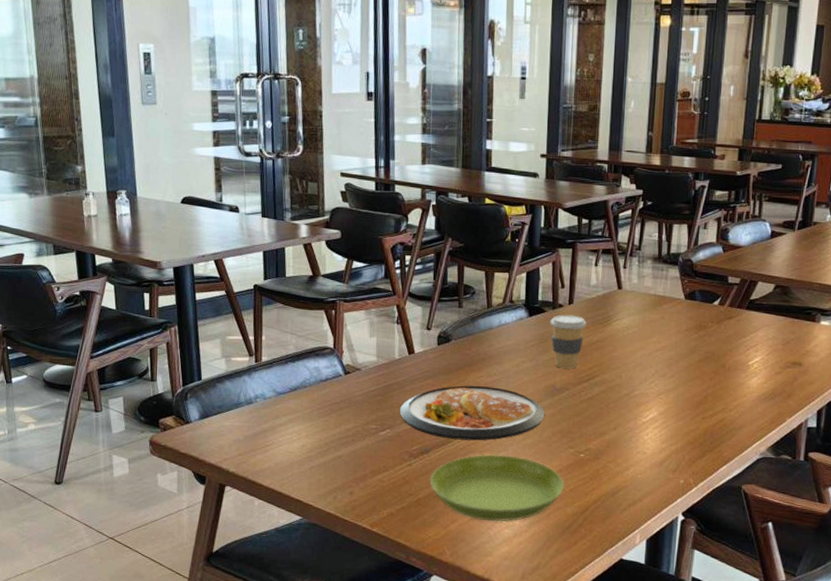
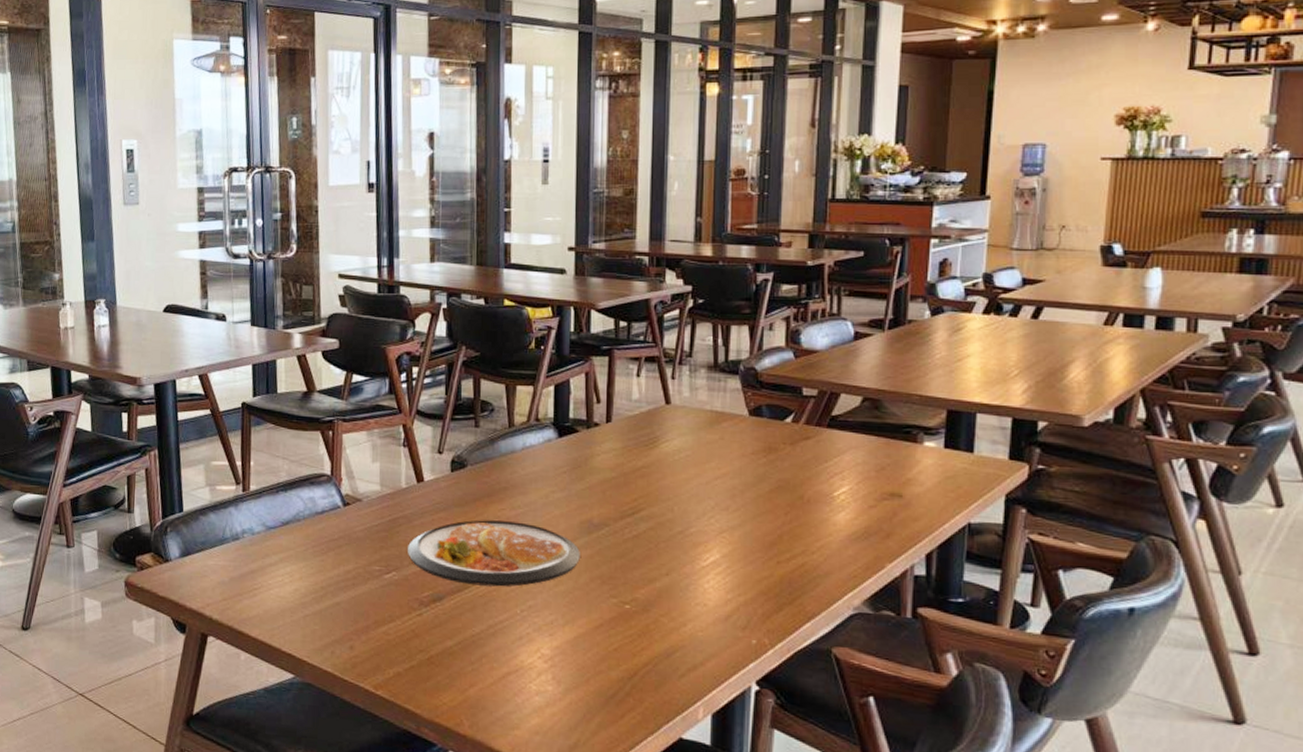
saucer: present [430,454,565,522] -> none [443,603,607,688]
coffee cup: present [550,314,587,369] -> none [584,435,629,501]

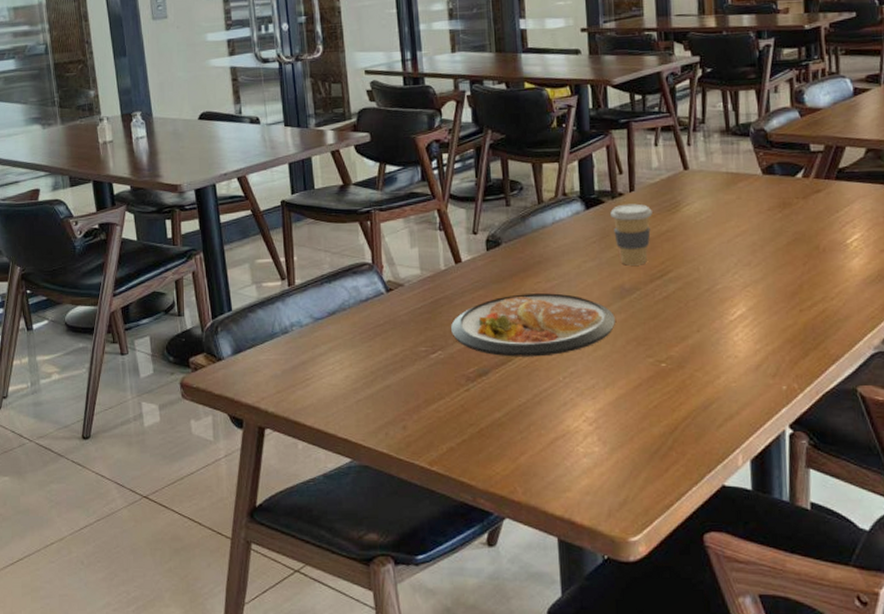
coffee cup: none [584,435,629,501] -> present [610,203,652,266]

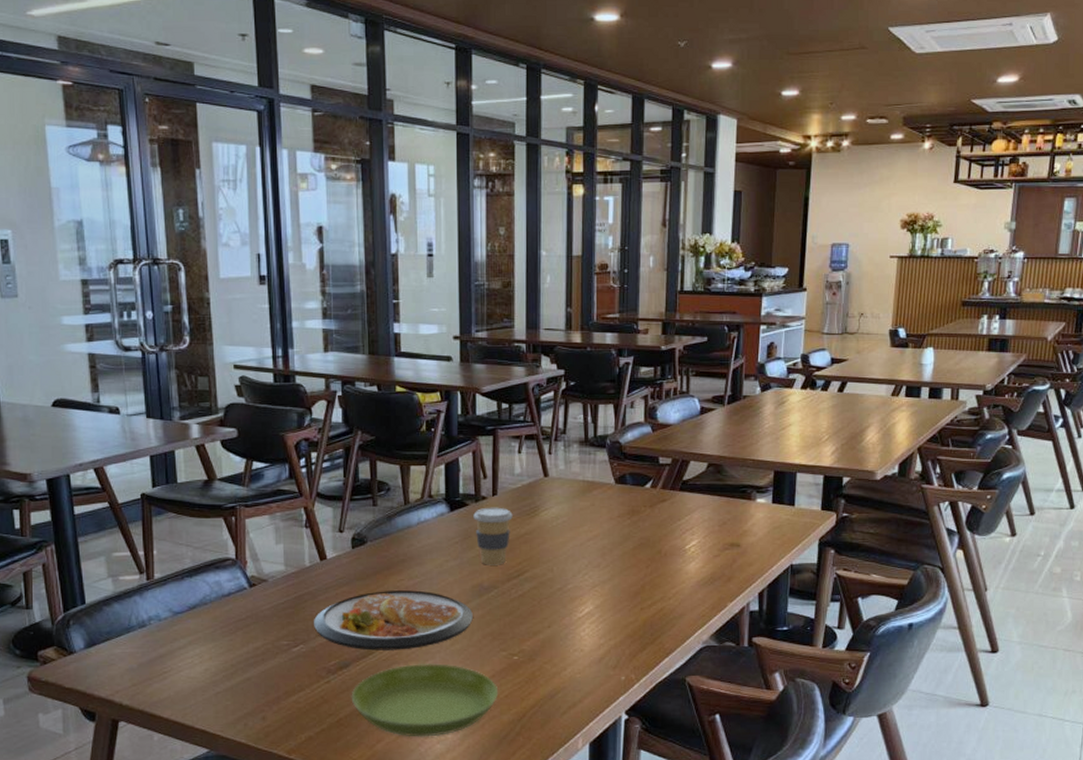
saucer: none [491,371,647,450] -> present [351,664,499,737]

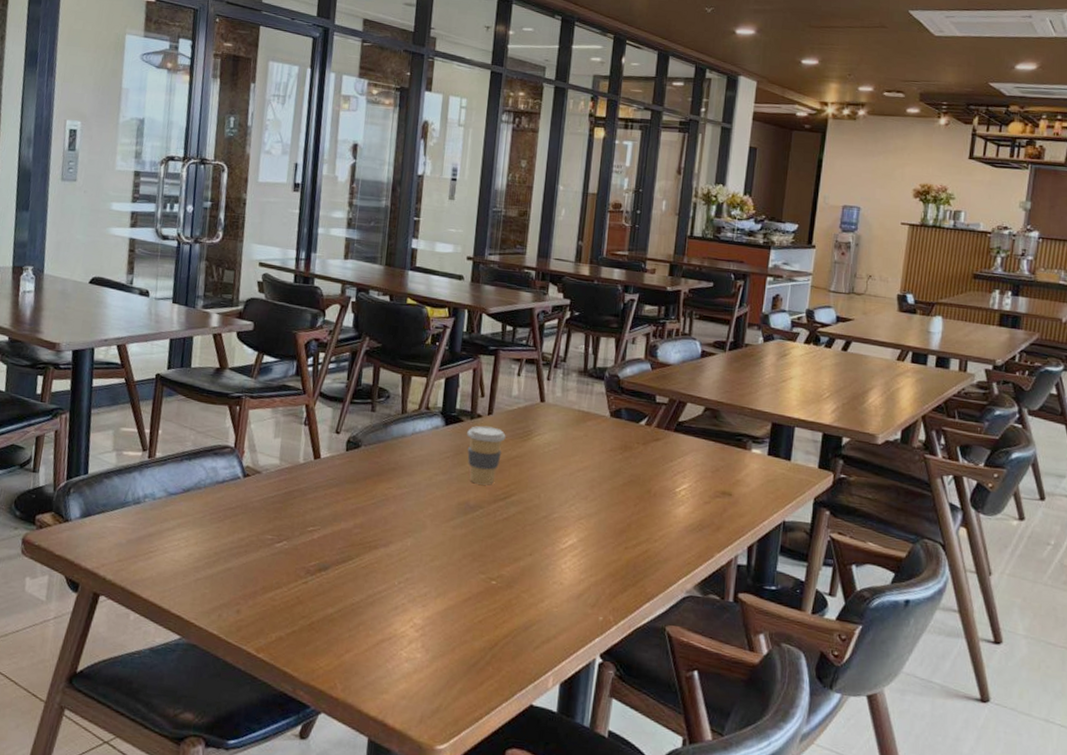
dish: present [314,590,473,651] -> none [299,496,456,560]
saucer: present [351,664,499,737] -> none [325,575,473,655]

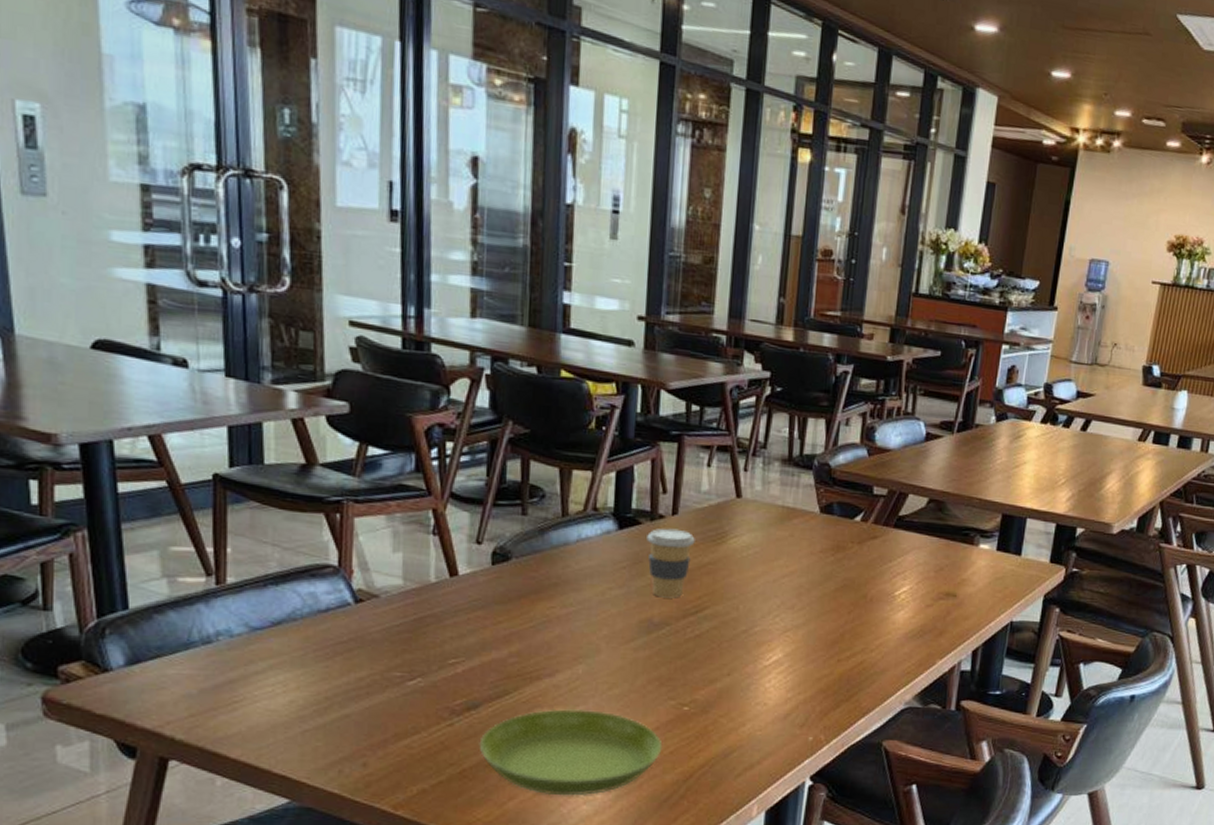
saucer: none [325,575,473,655] -> present [479,709,663,796]

